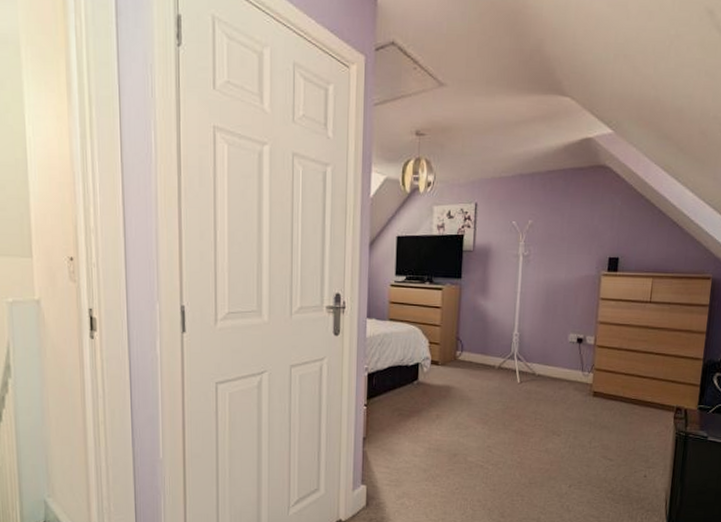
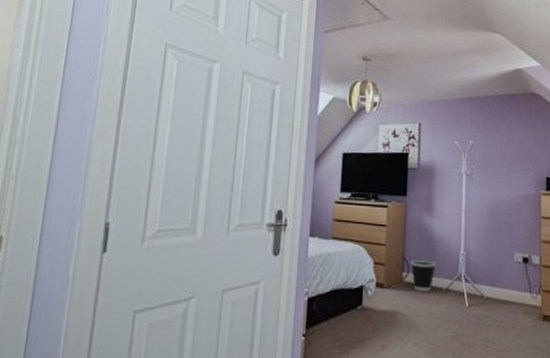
wastebasket: none [464,340,490,368] -> present [410,260,437,291]

